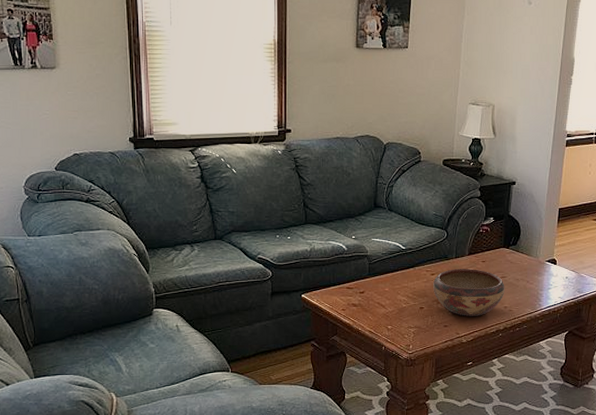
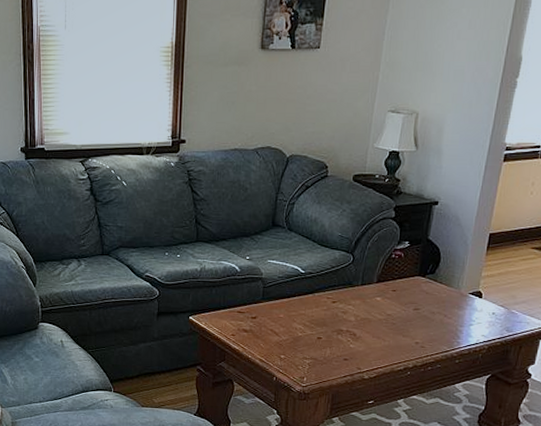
decorative bowl: present [433,269,505,316] -> none [334,297,418,351]

